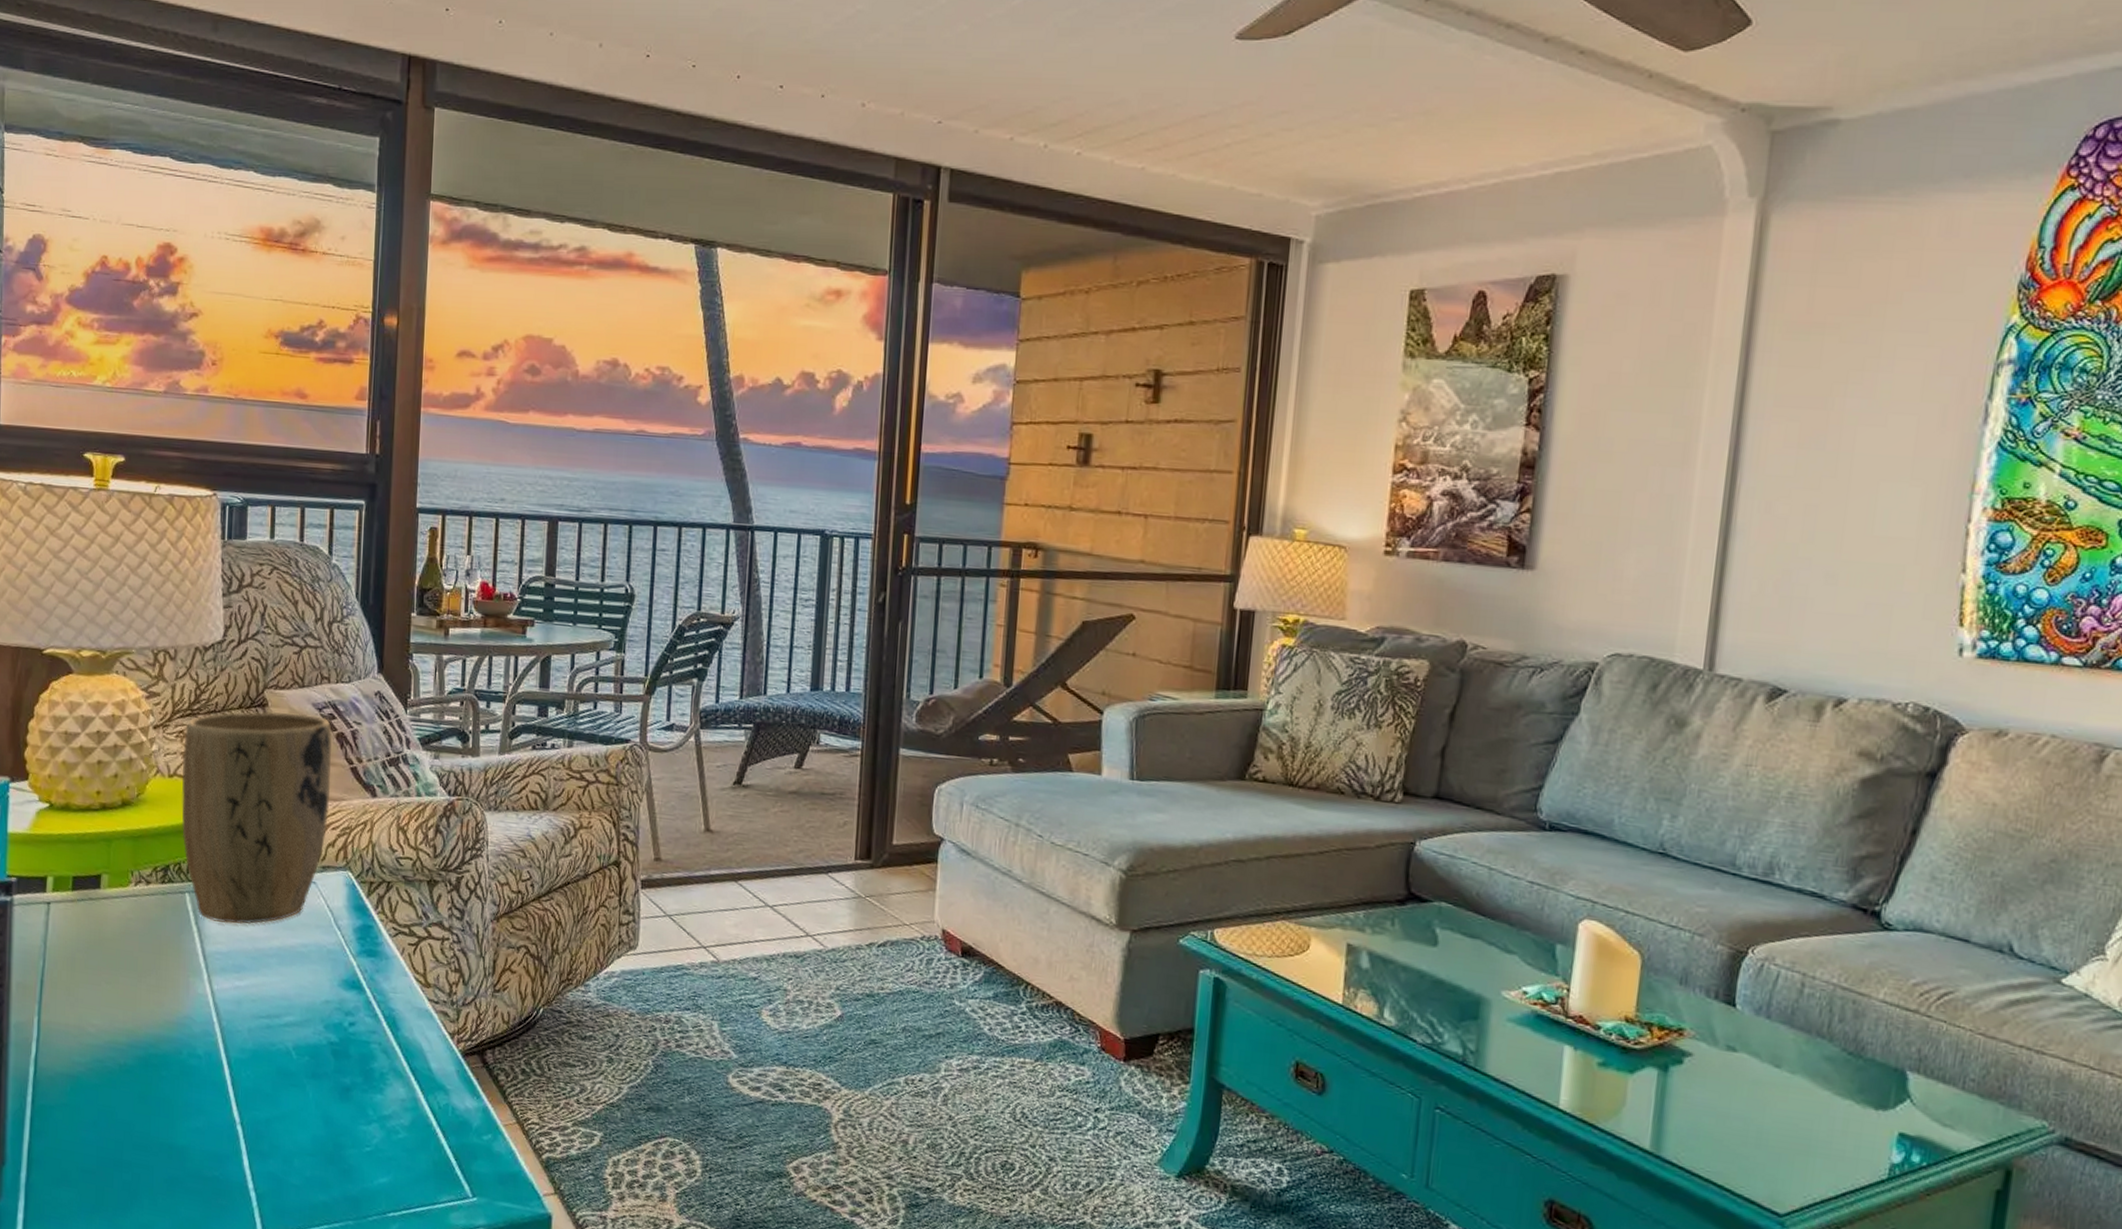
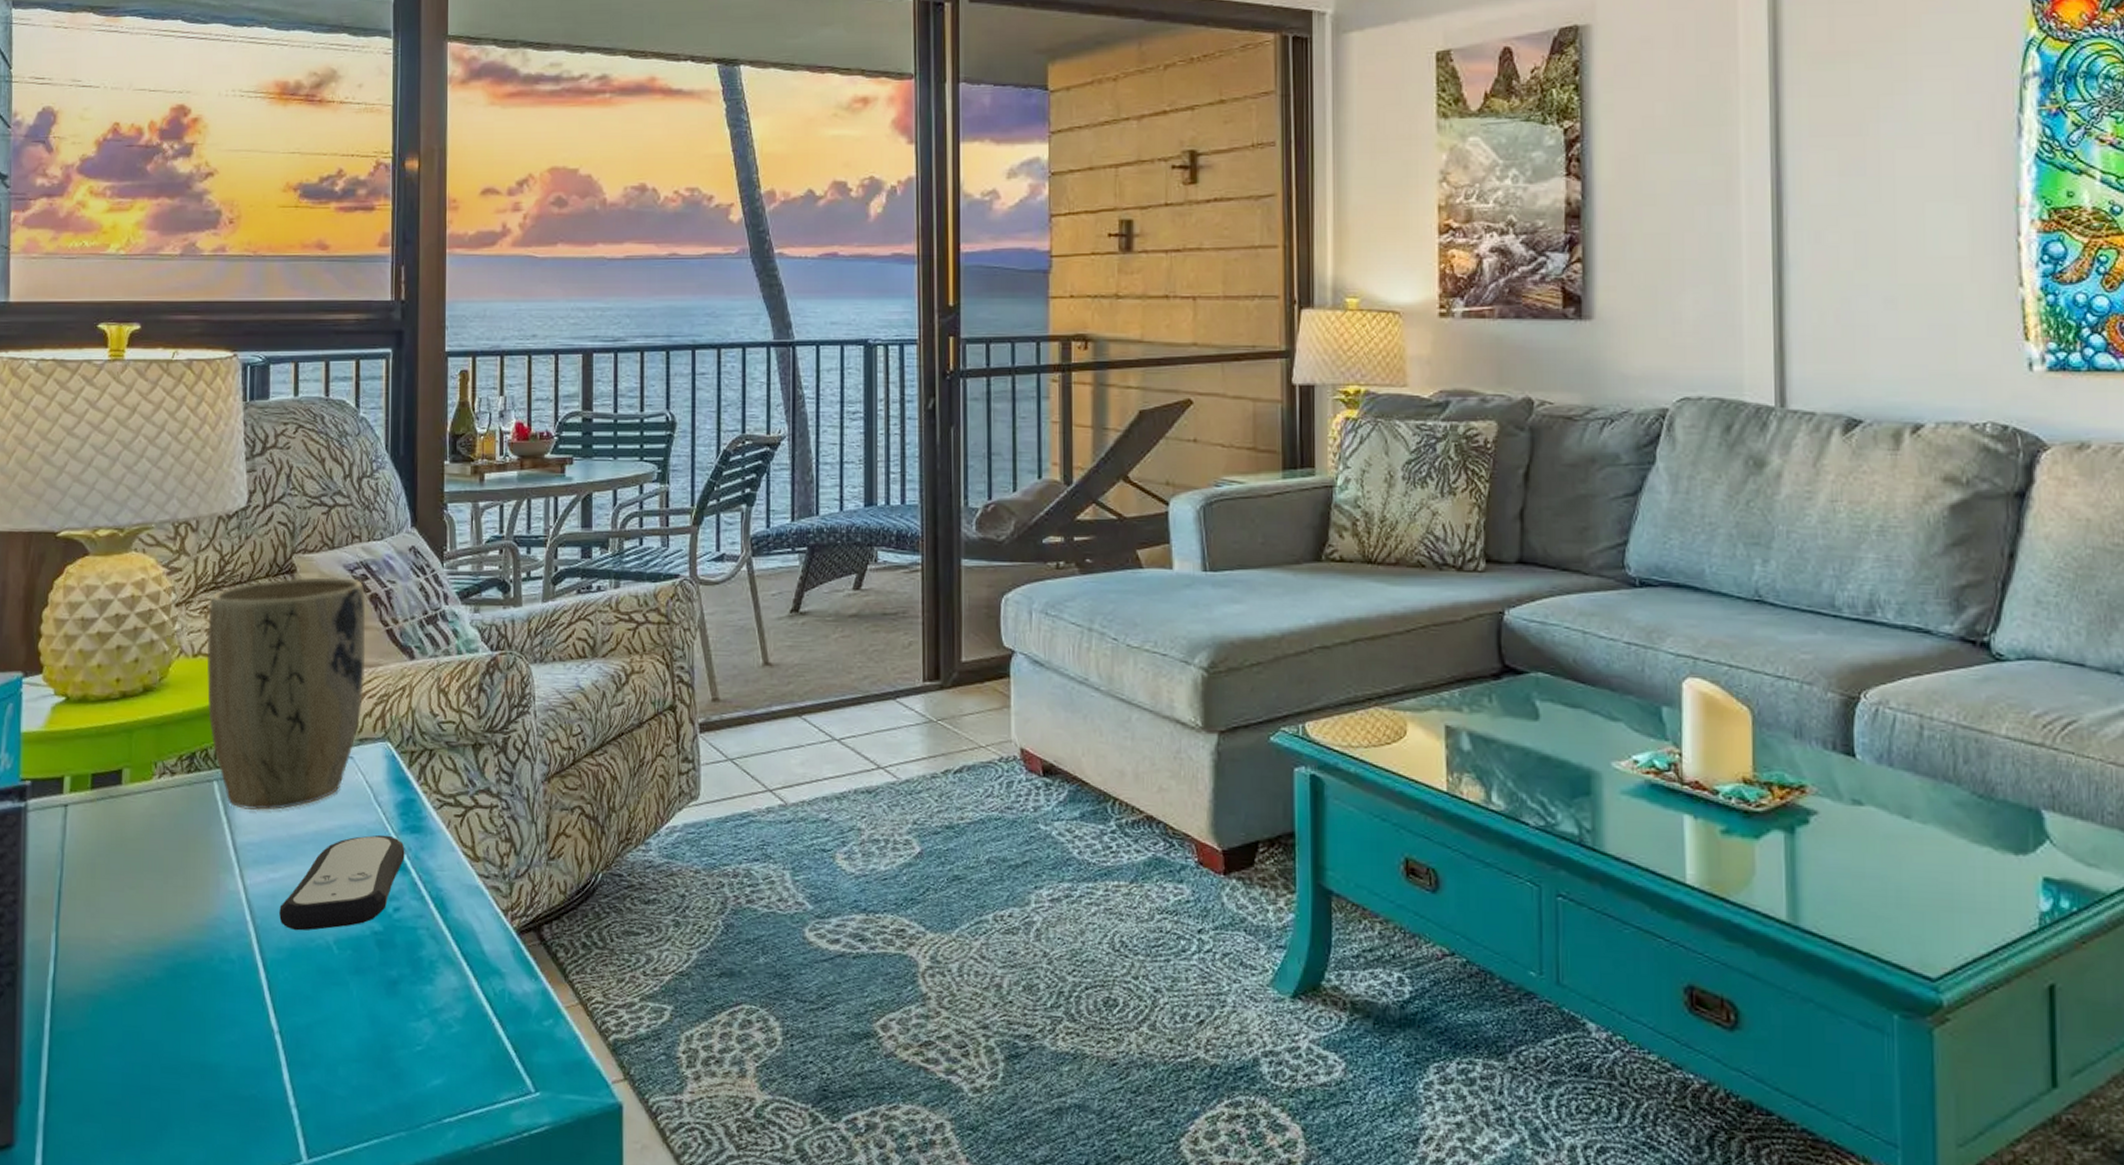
remote control: none [243,955,362,1036] -> present [279,835,405,931]

